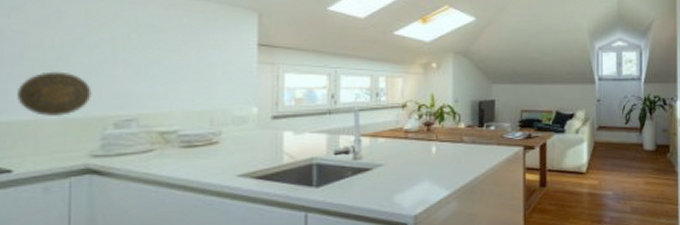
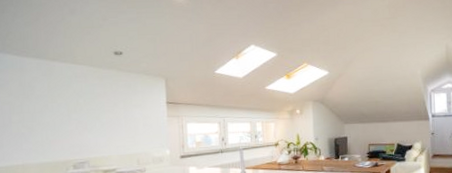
decorative plate: present [17,71,92,117] -> none [9,129,57,162]

